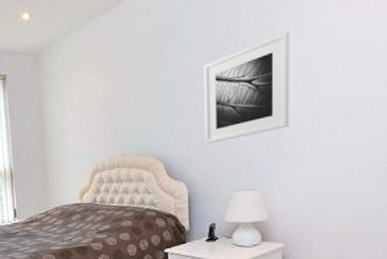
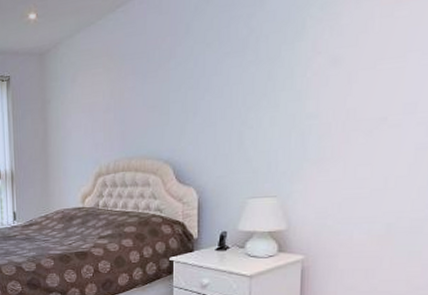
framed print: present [204,32,290,144] -> none [219,25,321,147]

